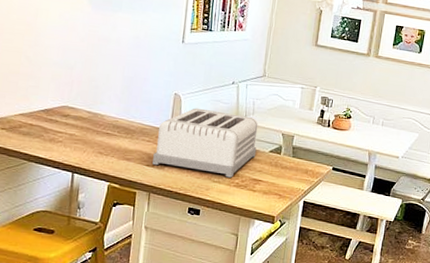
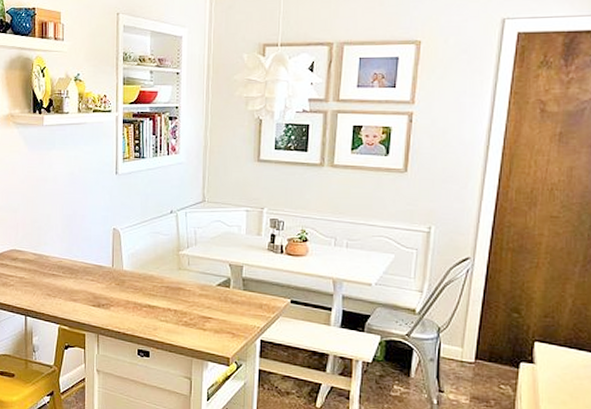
toaster: present [152,108,258,178] -> none [98,242,203,316]

